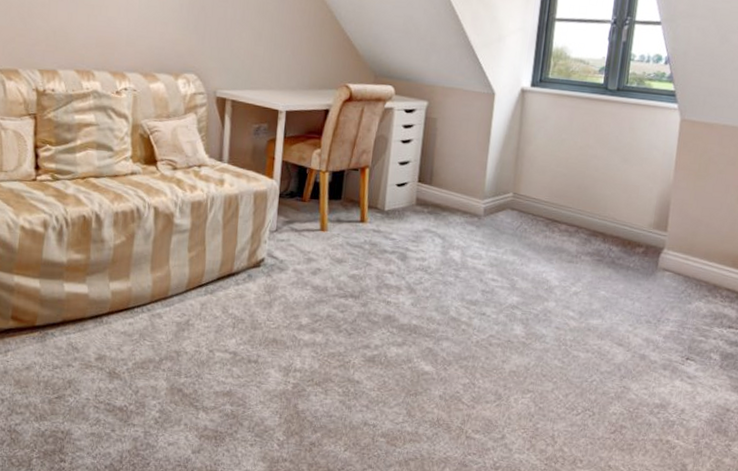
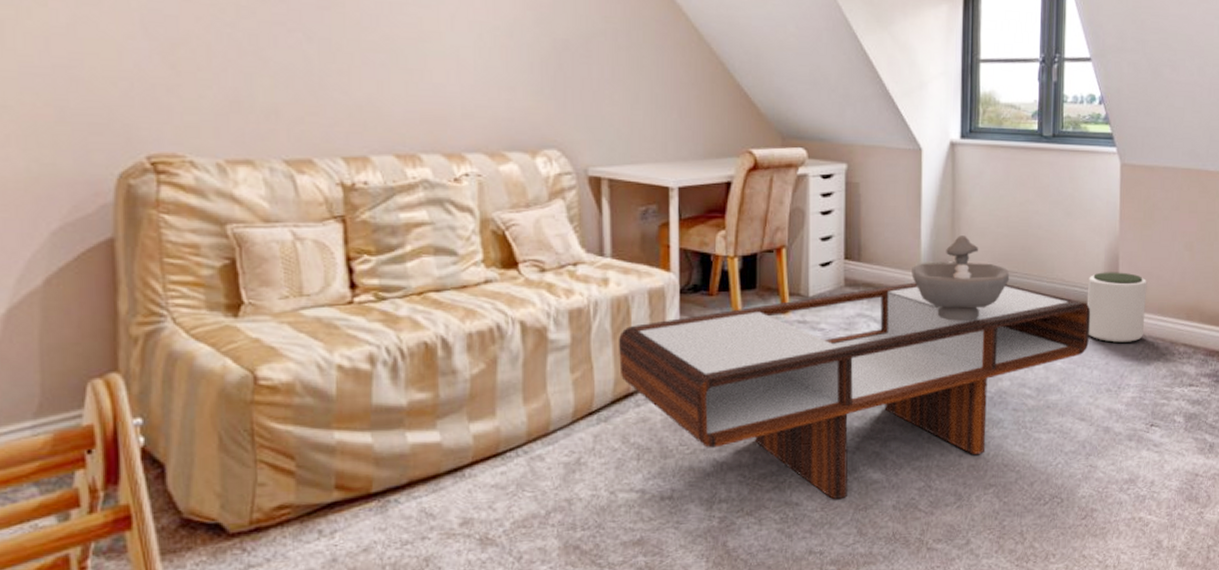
coffee table: none [226,207,638,384] -> present [618,282,1091,500]
decorative bowl: none [475,171,565,246] -> present [912,235,1010,321]
plant pot: none [633,215,696,281] -> present [1086,272,1147,343]

